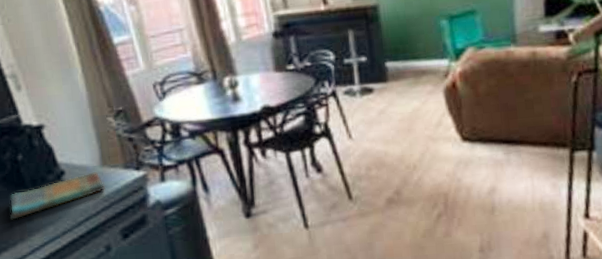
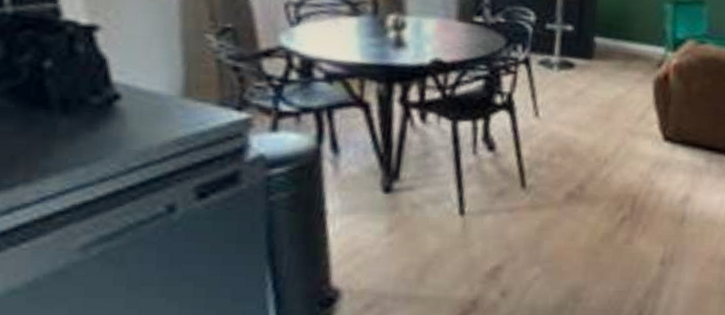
dish towel: present [10,171,106,220] -> none [13,102,184,151]

